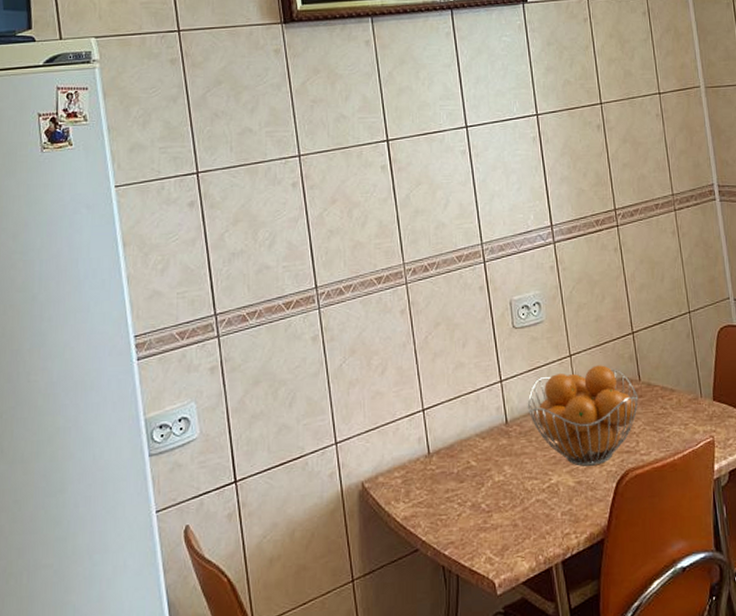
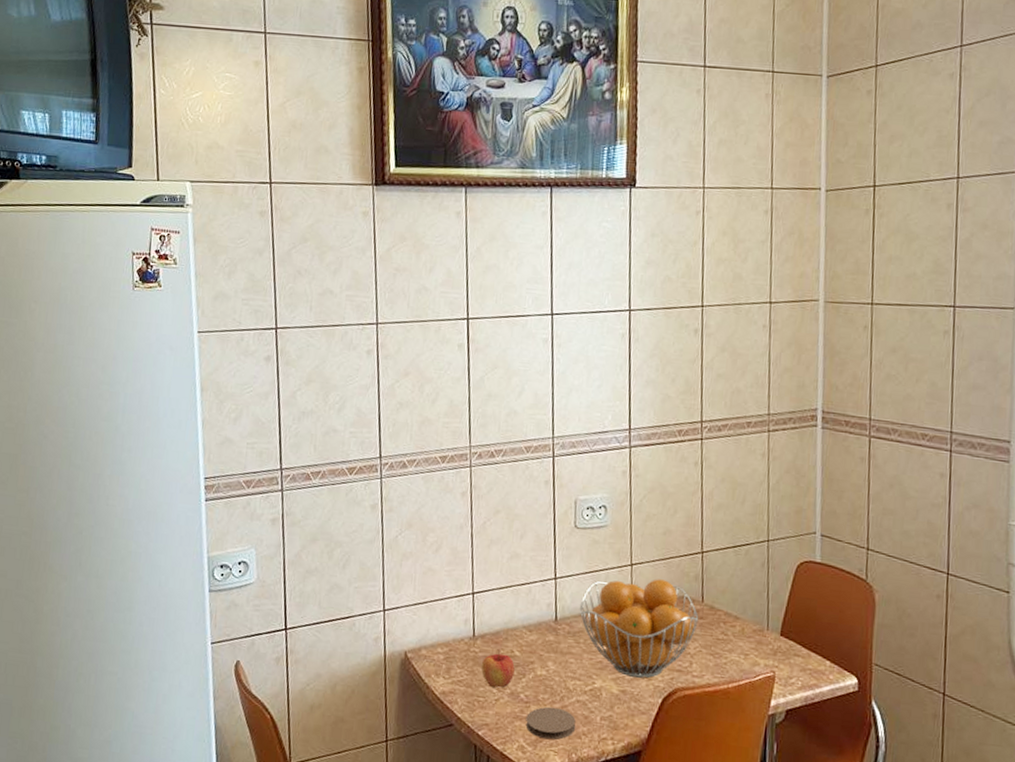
apple: none [439,462,473,504] -> present [481,649,515,689]
coaster: none [490,511,539,546] -> present [525,706,576,740]

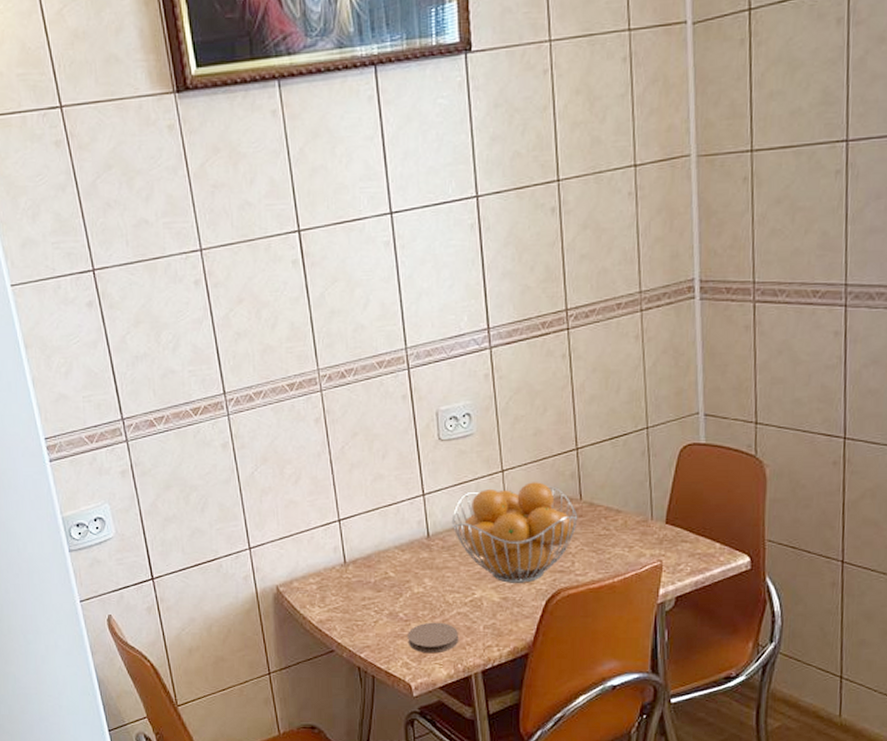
apple: present [481,649,515,689] -> none [356,572,391,611]

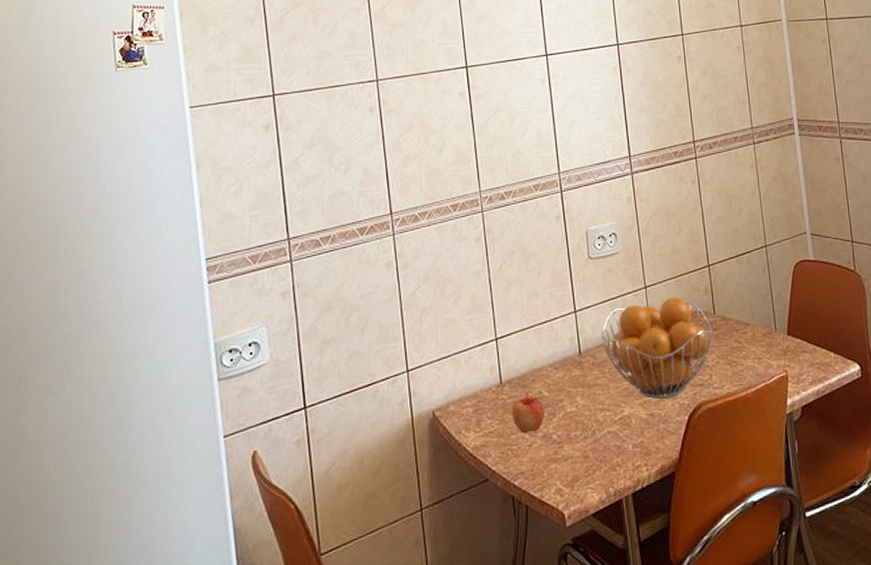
apple: none [356,572,391,611] -> present [511,392,544,434]
coaster: present [407,622,459,654] -> none [561,442,610,478]

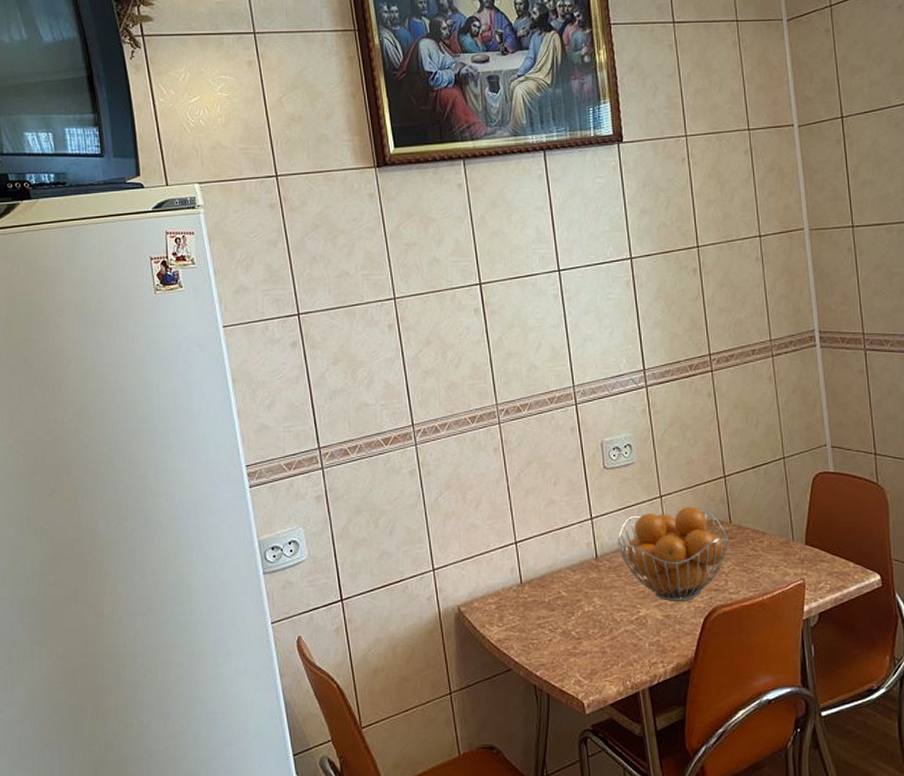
apple: present [511,392,544,434] -> none [531,592,563,630]

